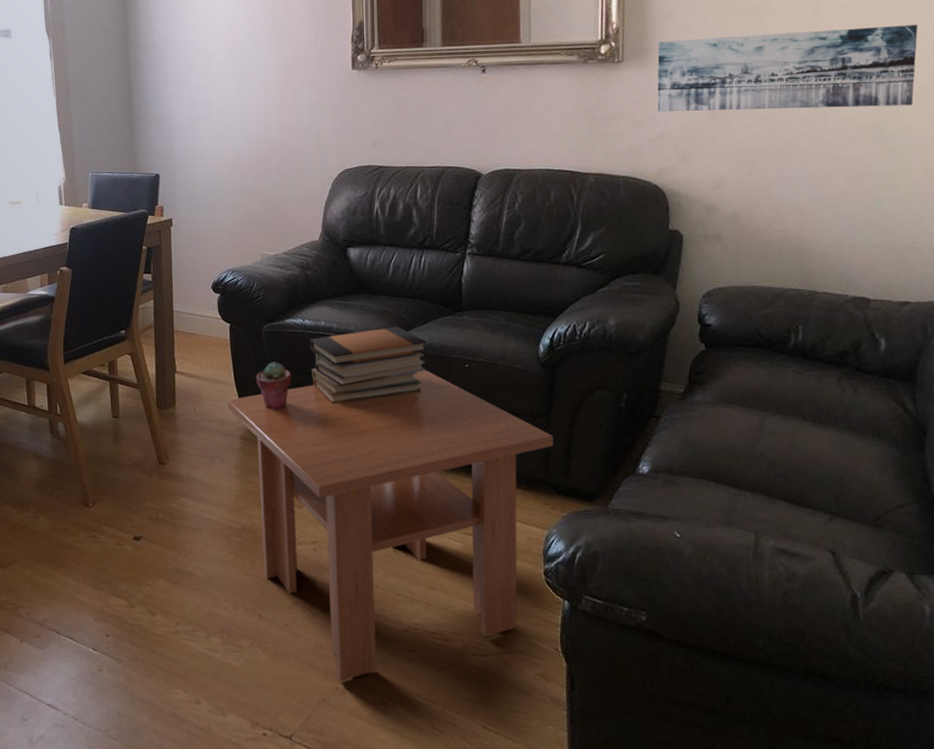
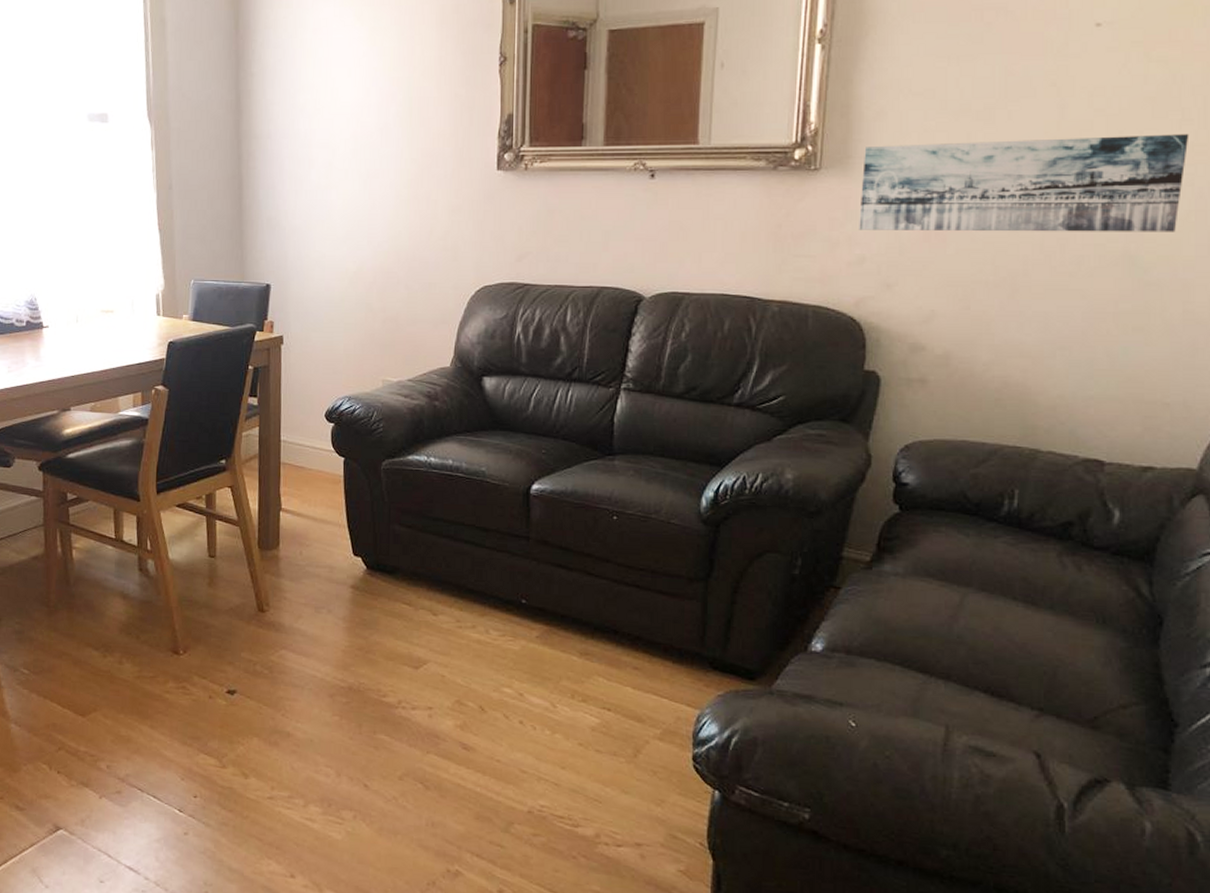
coffee table: present [228,369,554,681] -> none [338,519,712,863]
potted succulent: present [255,362,291,410] -> none [371,503,412,557]
book stack: present [310,327,428,404] -> none [435,469,570,554]

